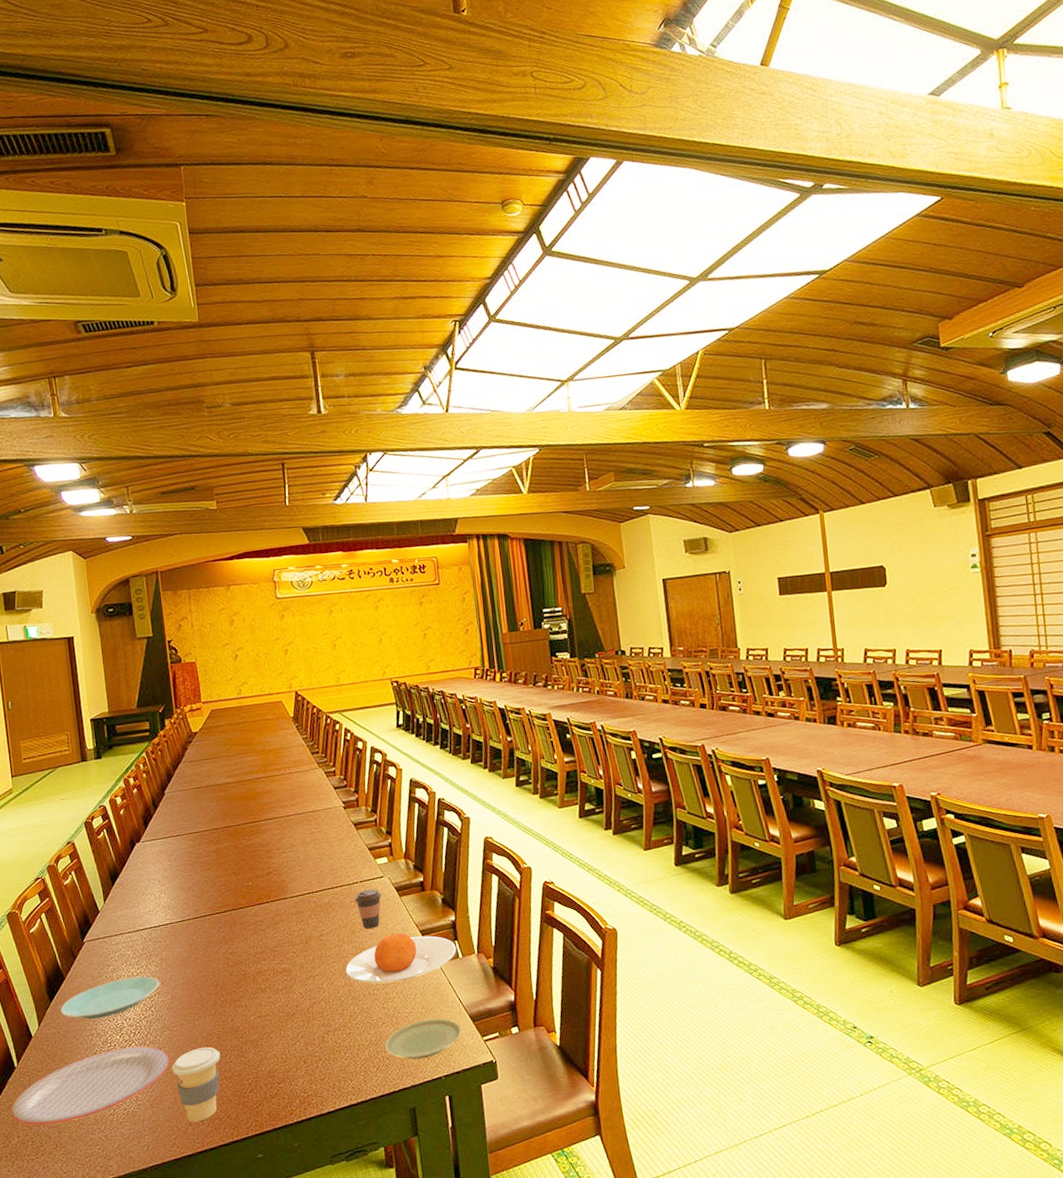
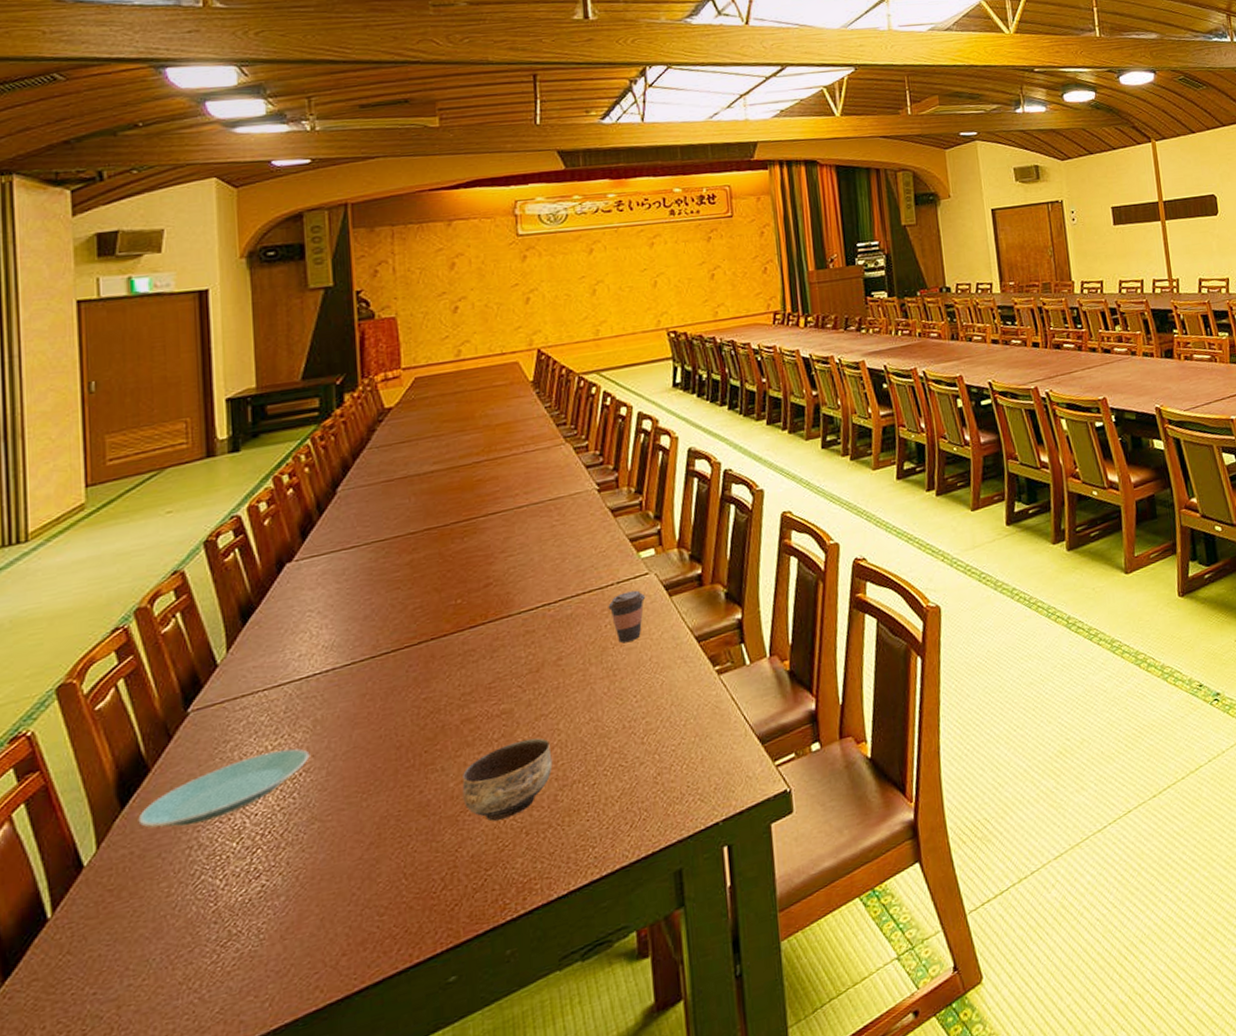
plate: present [10,1046,170,1125] -> none [32,850,318,1007]
coffee cup: present [172,1047,221,1122] -> none [320,835,399,950]
ceramic bowl: none [259,992,320,1049] -> present [462,737,553,822]
plate: present [345,932,457,984] -> none [591,641,743,714]
plate: present [385,1018,462,1060] -> none [642,745,748,807]

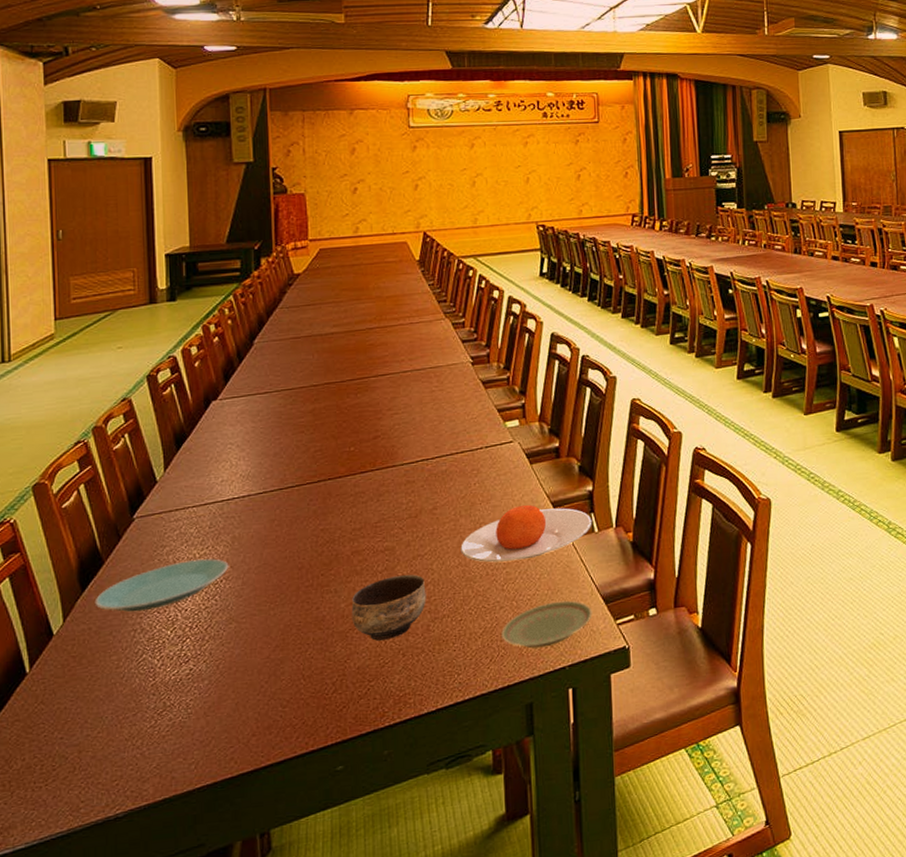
plate: none [591,641,743,714] -> present [460,504,592,563]
coffee cup: present [608,590,646,643] -> none [477,455,510,500]
plate: none [642,745,748,807] -> present [501,600,593,649]

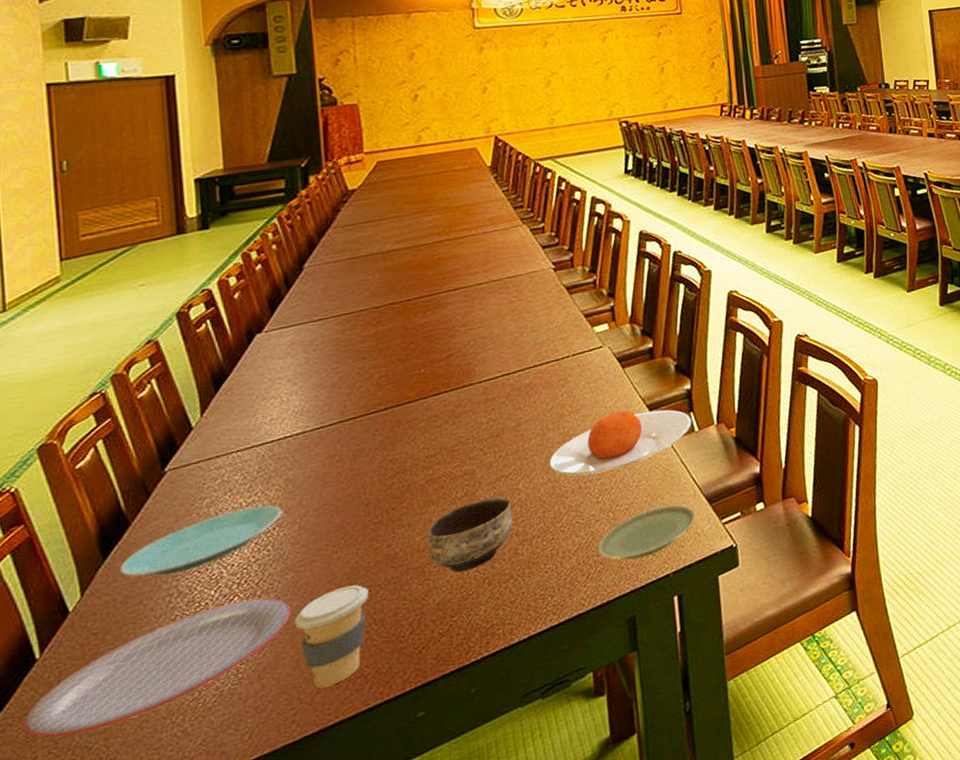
plate: none [15,642,234,745] -> present [23,597,292,739]
coffee cup: none [236,641,299,732] -> present [294,585,369,688]

